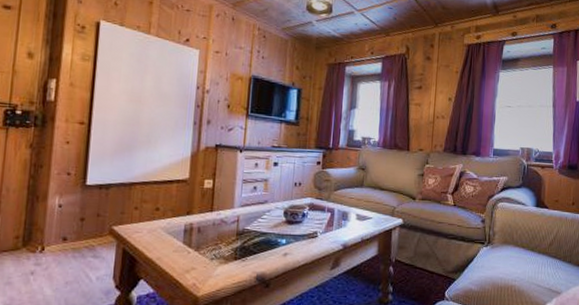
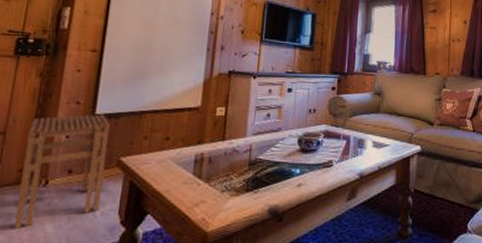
stool: none [14,185,102,292] -> present [13,114,111,230]

